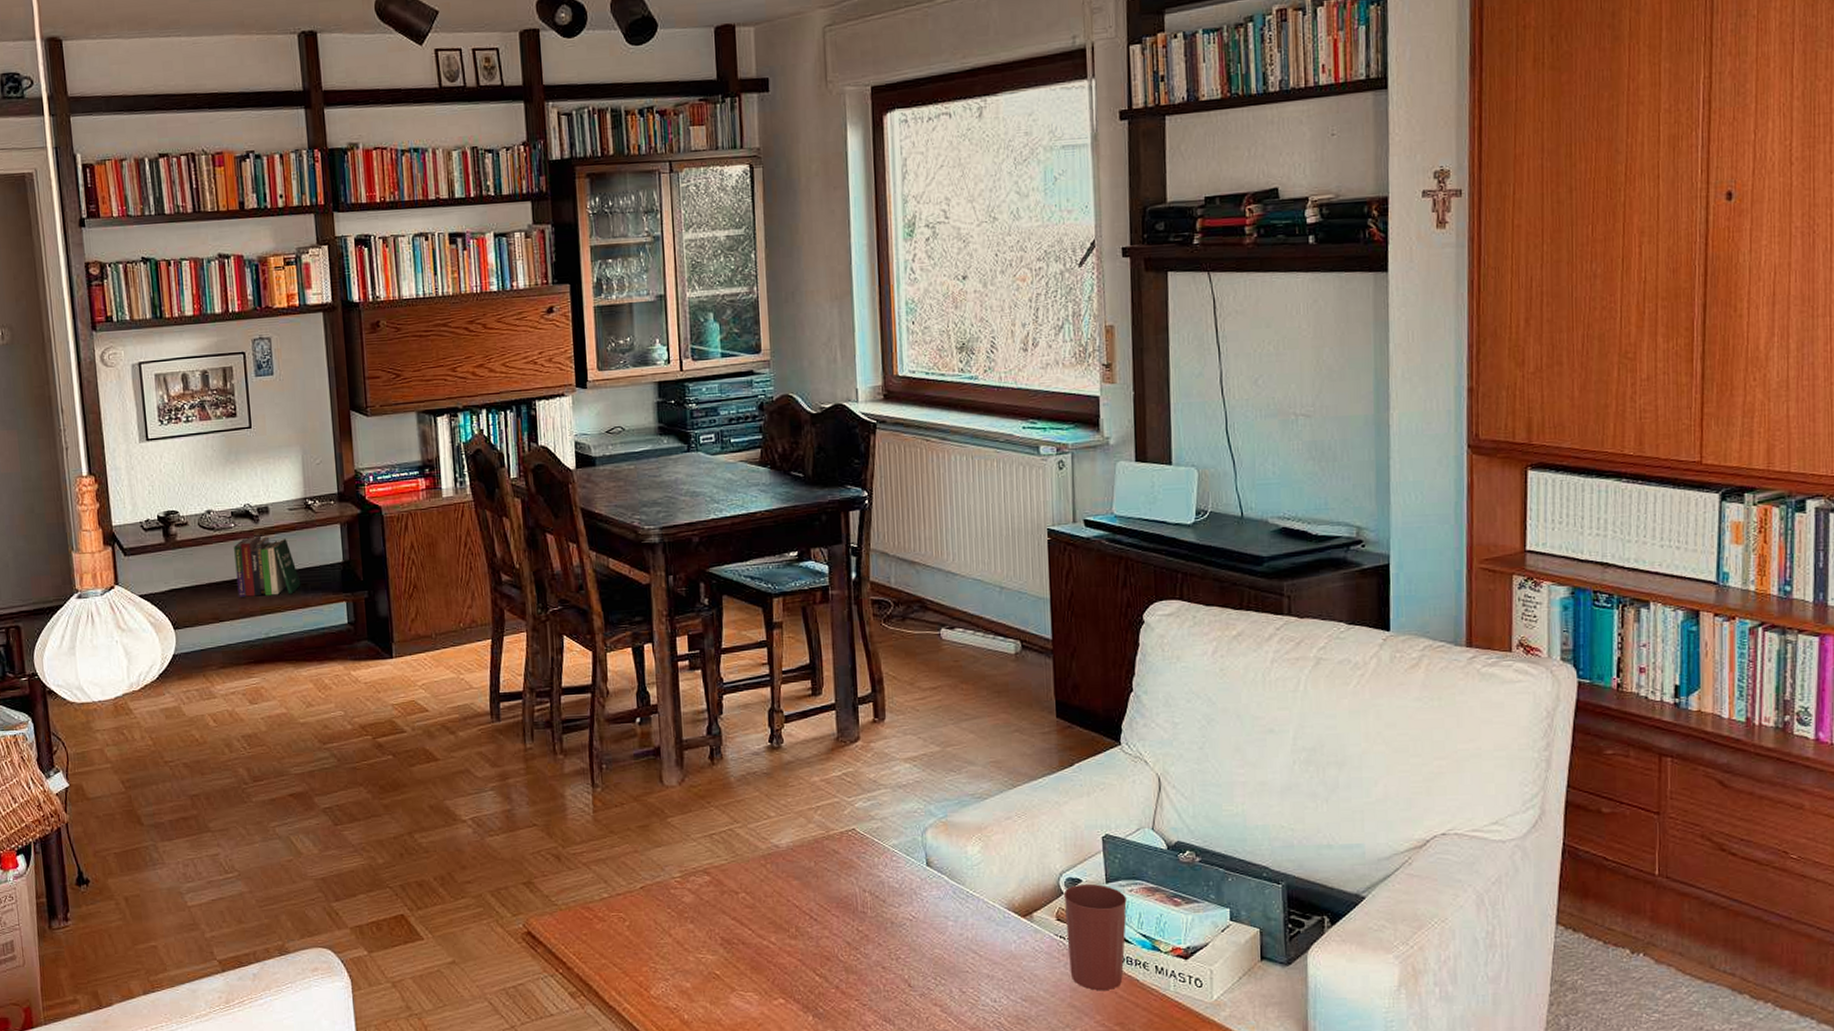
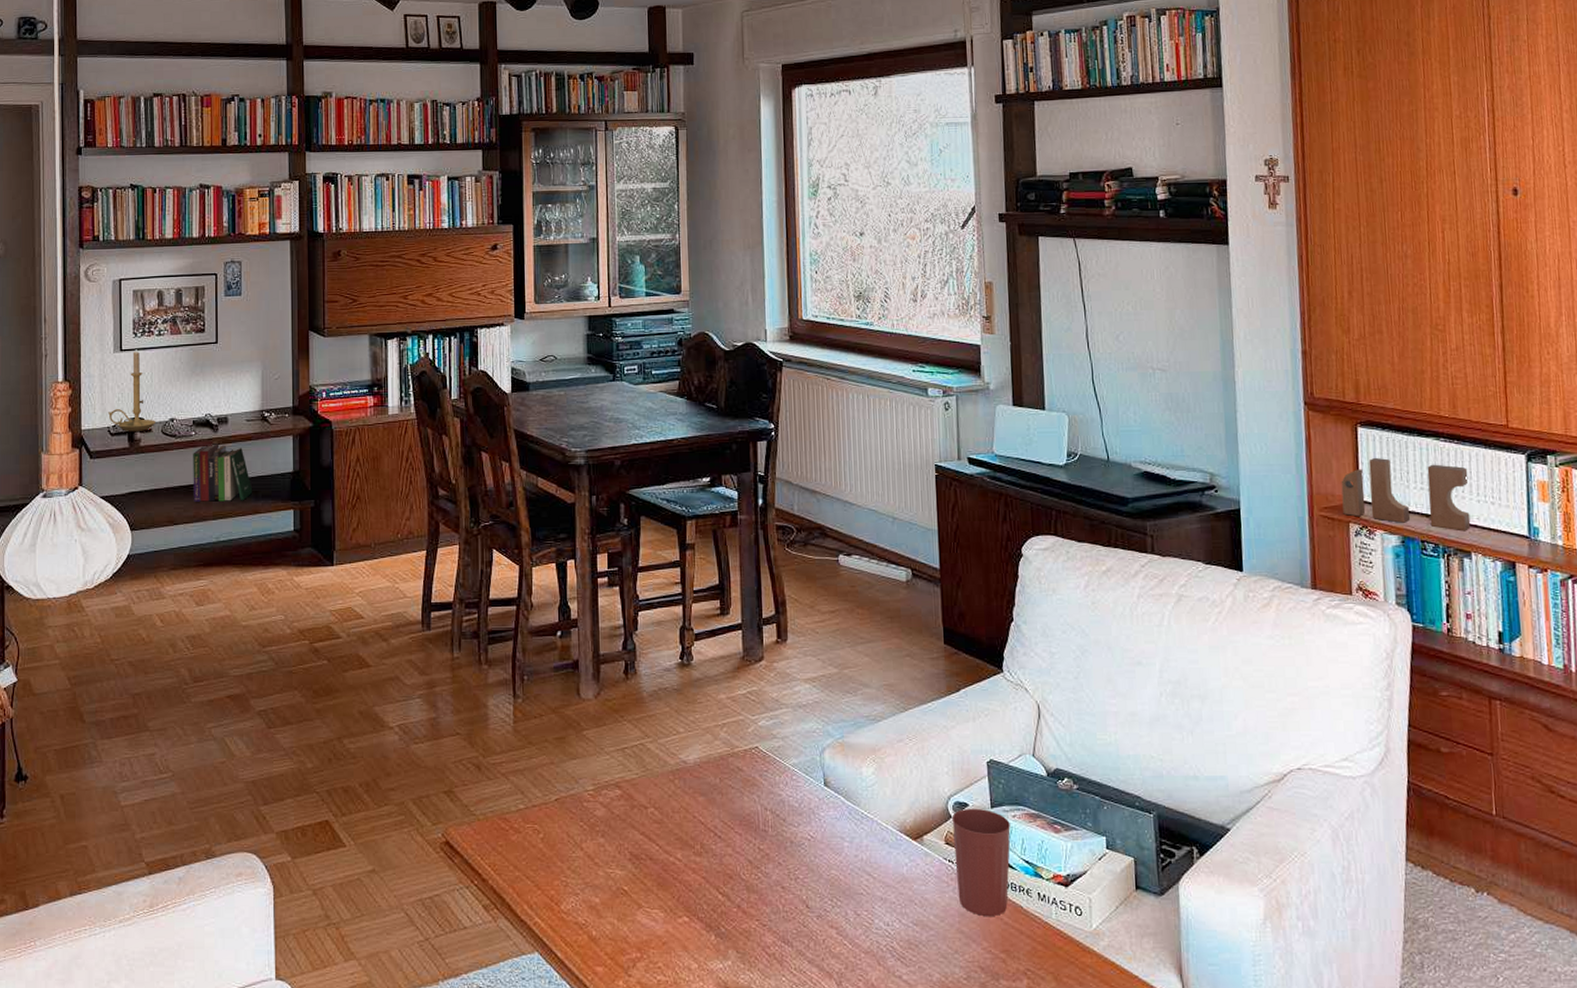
candle holder: none [138,438,191,527] -> present [107,349,155,433]
bookend: none [1505,502,1652,580] -> present [1341,457,1471,532]

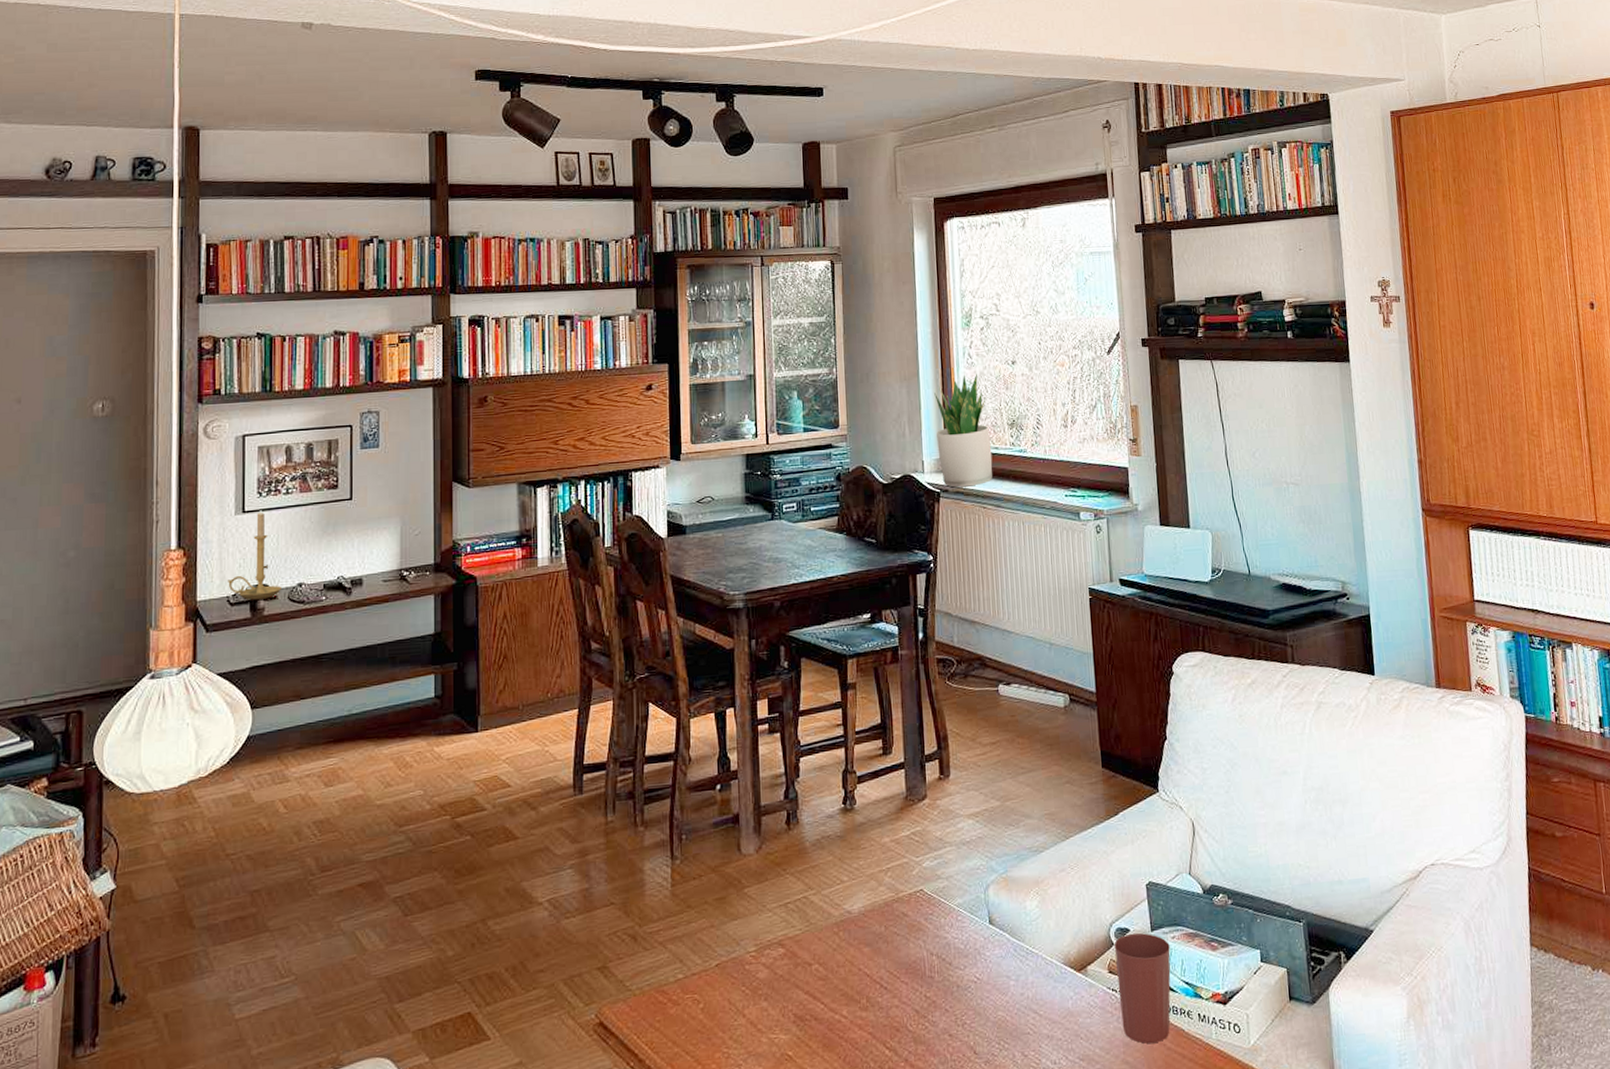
books: present [193,444,253,502] -> none [323,608,390,673]
planter: none [779,244,838,358] -> present [934,374,993,488]
bookend: present [1341,457,1471,532] -> none [1457,558,1570,624]

